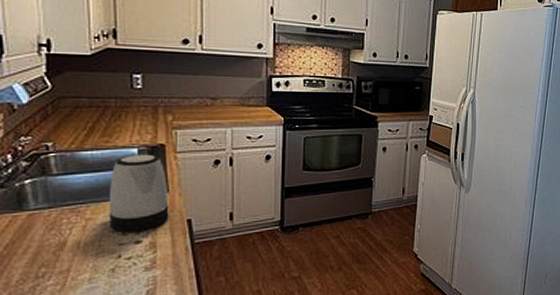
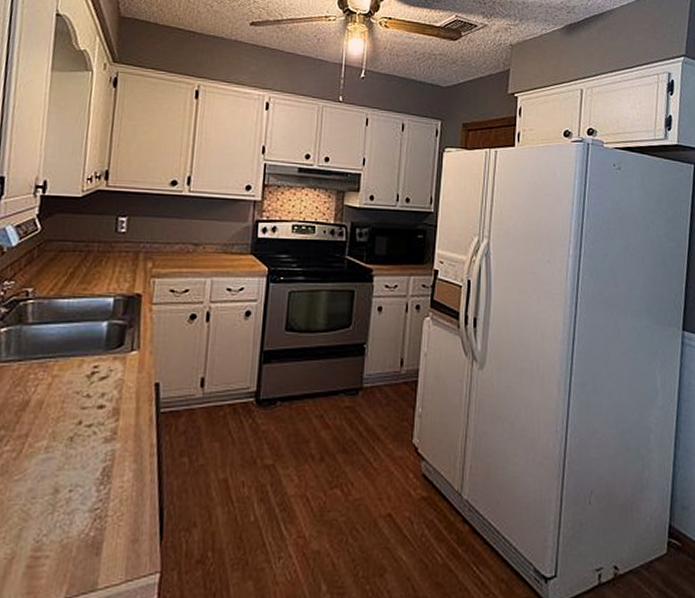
kettle: present [108,154,169,232] -> none [75,304,139,394]

